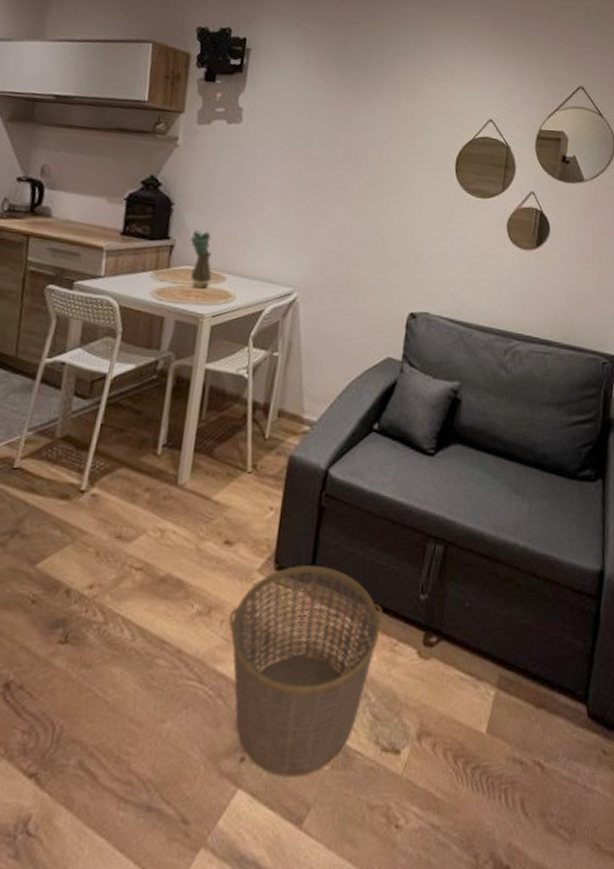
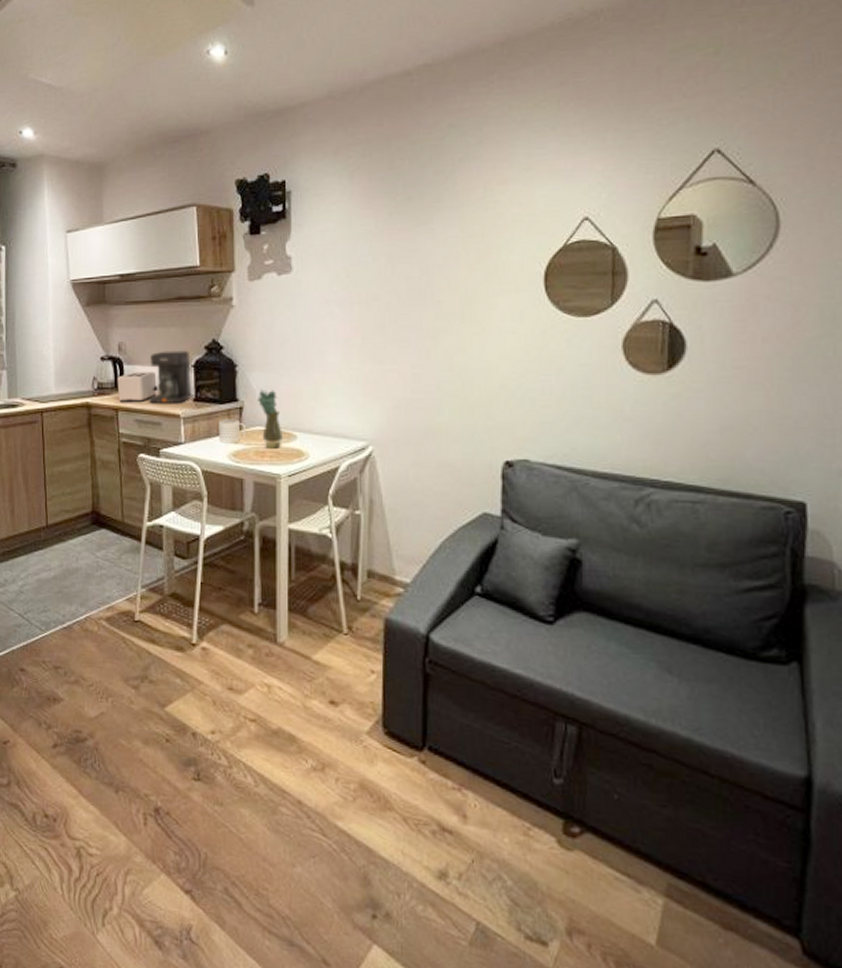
toaster: none [32,197,82,231] -> present [117,372,158,403]
coffee maker: none [69,180,124,235] -> present [149,350,192,404]
mug: none [143,255,175,281] -> present [218,419,247,444]
basket: present [229,565,384,777] -> none [344,732,511,946]

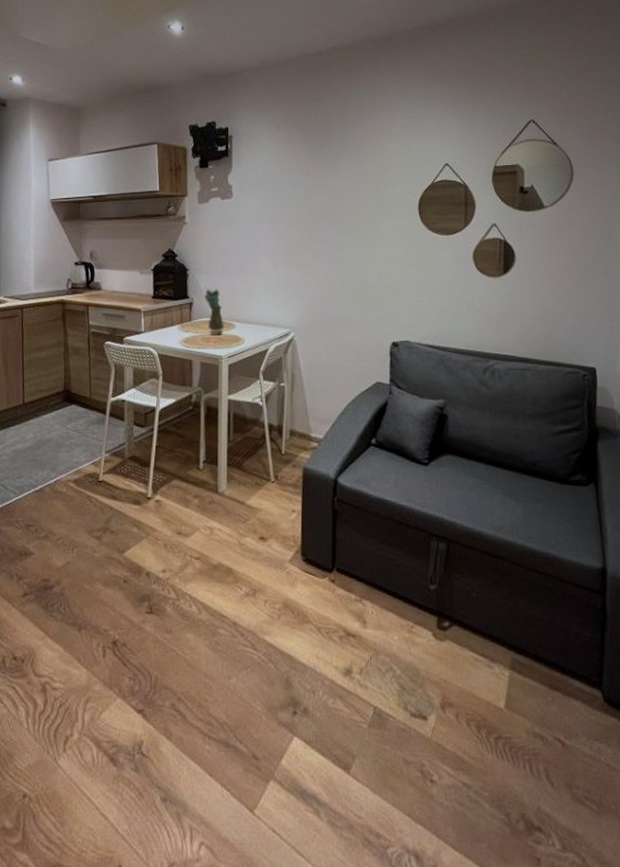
toaster: present [117,372,158,403] -> none [88,275,123,300]
coffee maker: present [149,350,192,404] -> none [115,258,151,301]
mug: present [218,419,247,444] -> none [172,312,195,332]

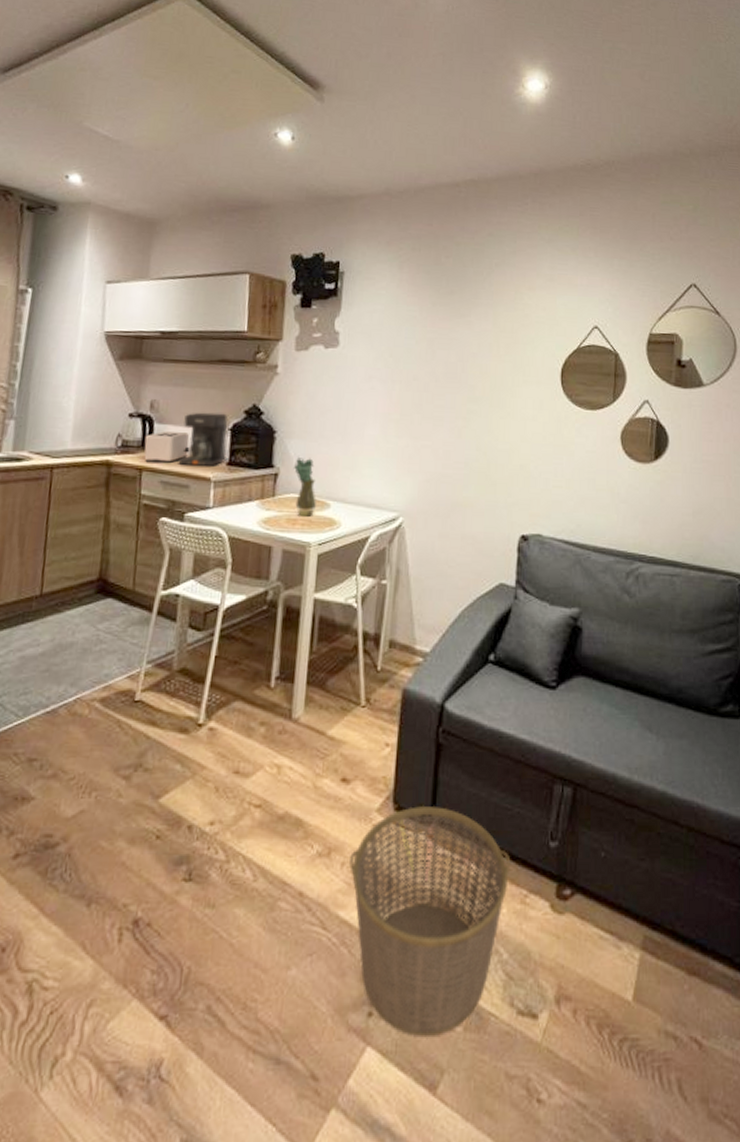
toaster: none [88,275,123,300] -> present [144,431,190,464]
coffee maker: none [115,258,151,301] -> present [178,412,228,466]
basket: none [271,558,399,730] -> present [349,806,511,1036]

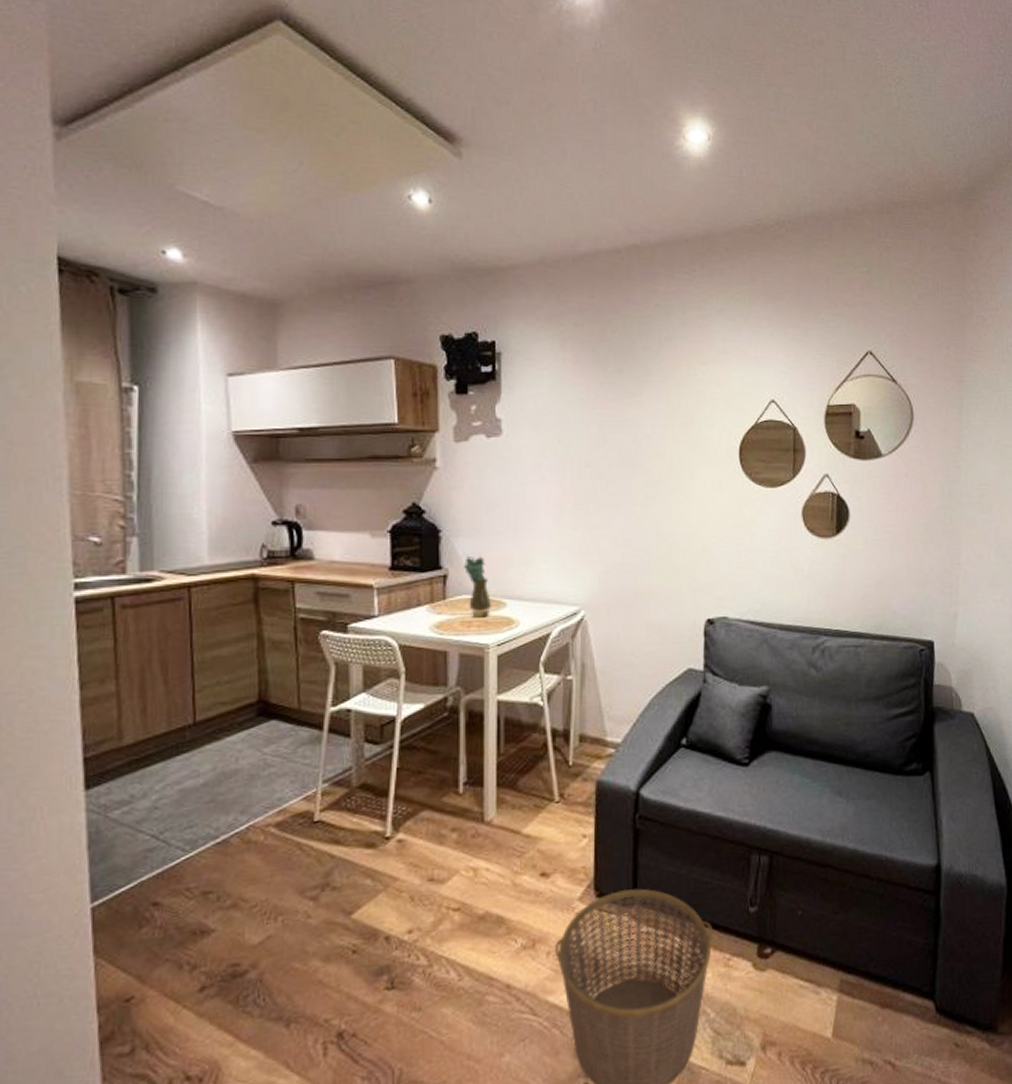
toaster: present [144,431,190,464] -> none [293,538,346,574]
coffee maker: present [178,412,228,466] -> none [334,515,388,574]

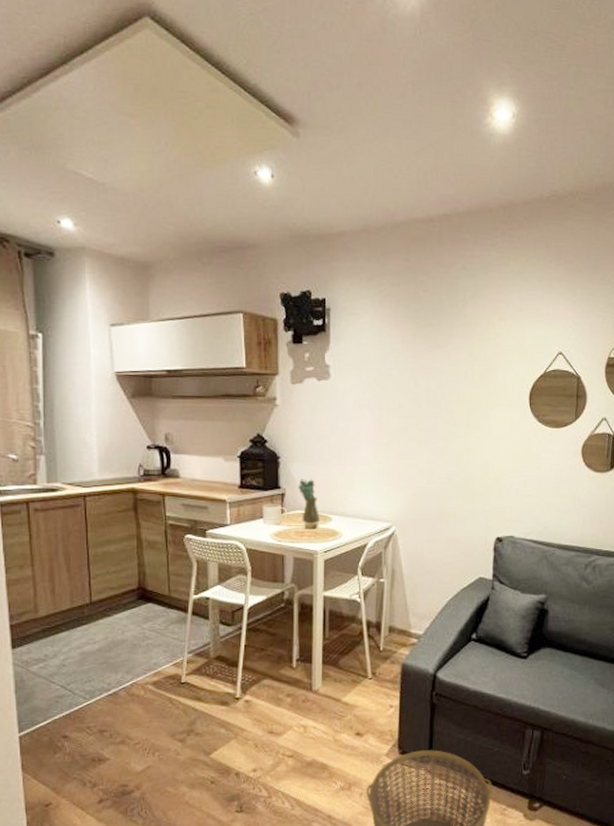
mug: none [419,588,451,615] -> present [262,504,288,525]

